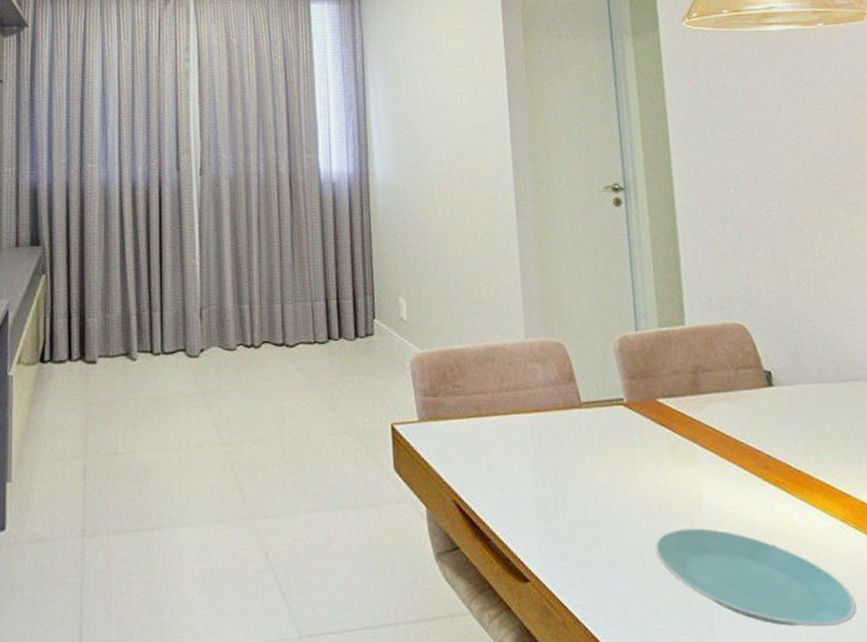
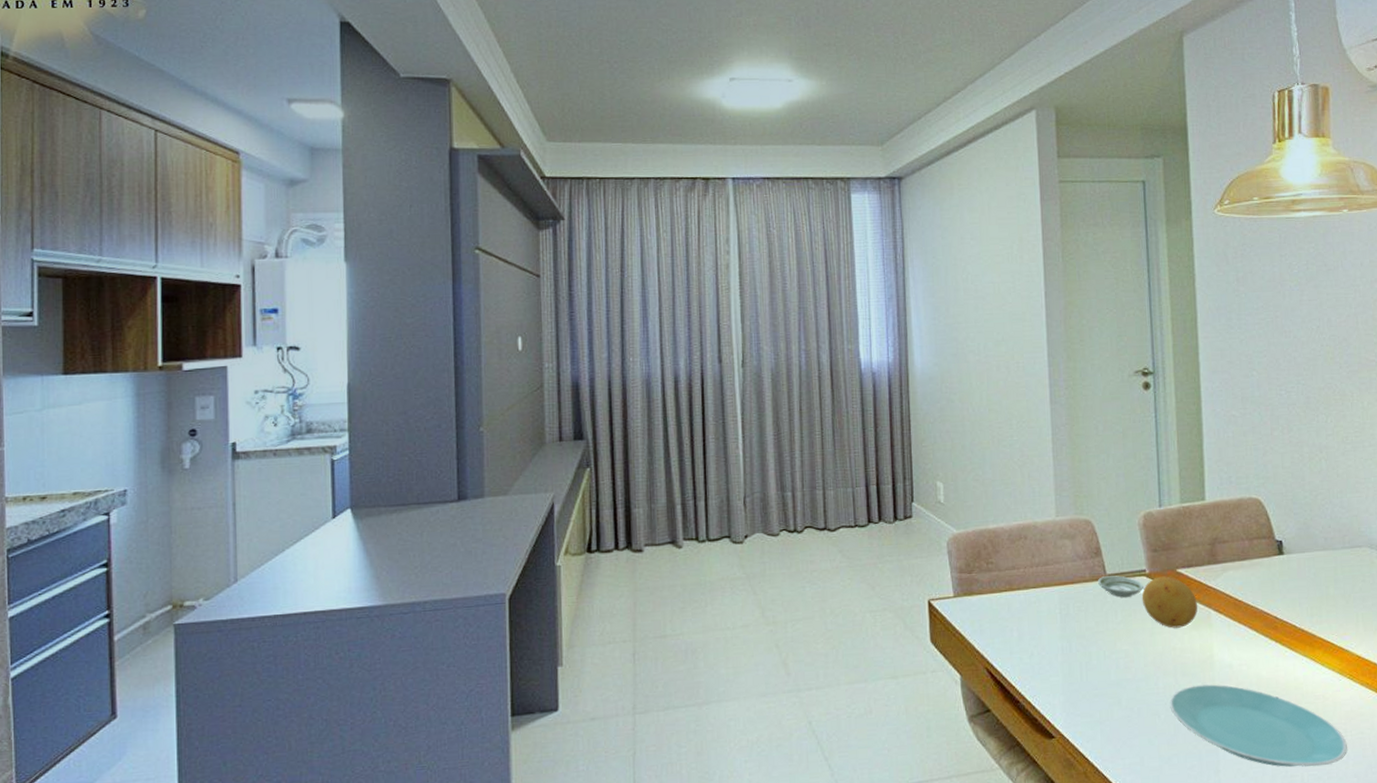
saucer: none [571,404,622,428] -> present [1097,575,1144,598]
fruit: none [620,406,682,464] -> present [1141,576,1198,628]

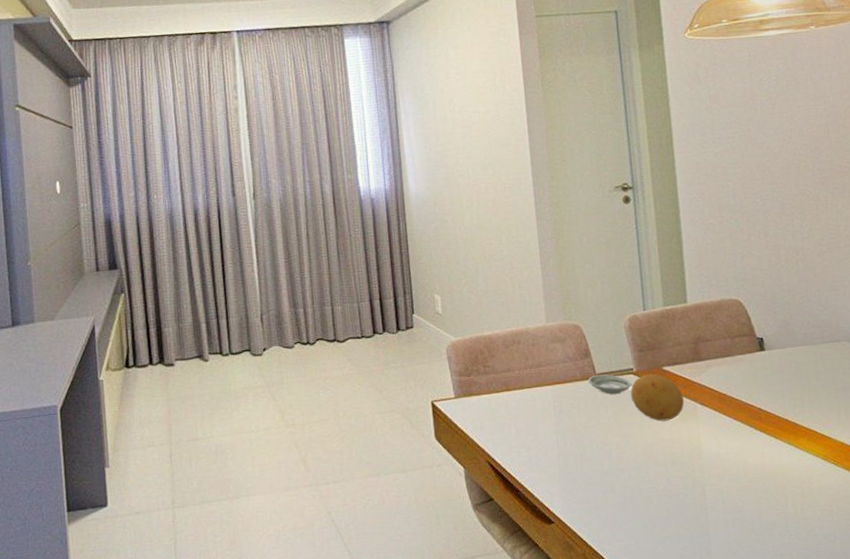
plate: present [1169,684,1347,767] -> none [661,471,834,547]

